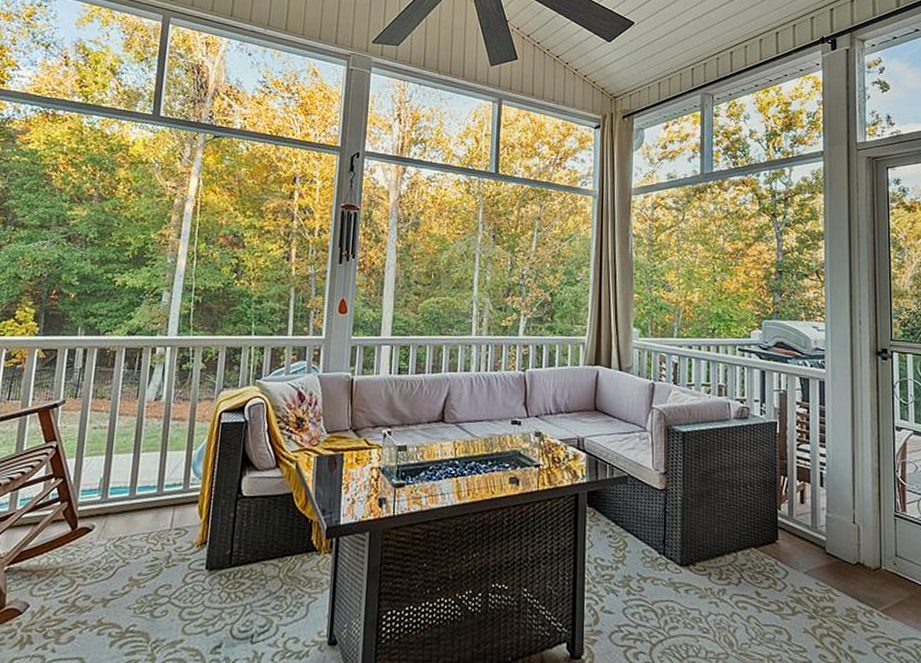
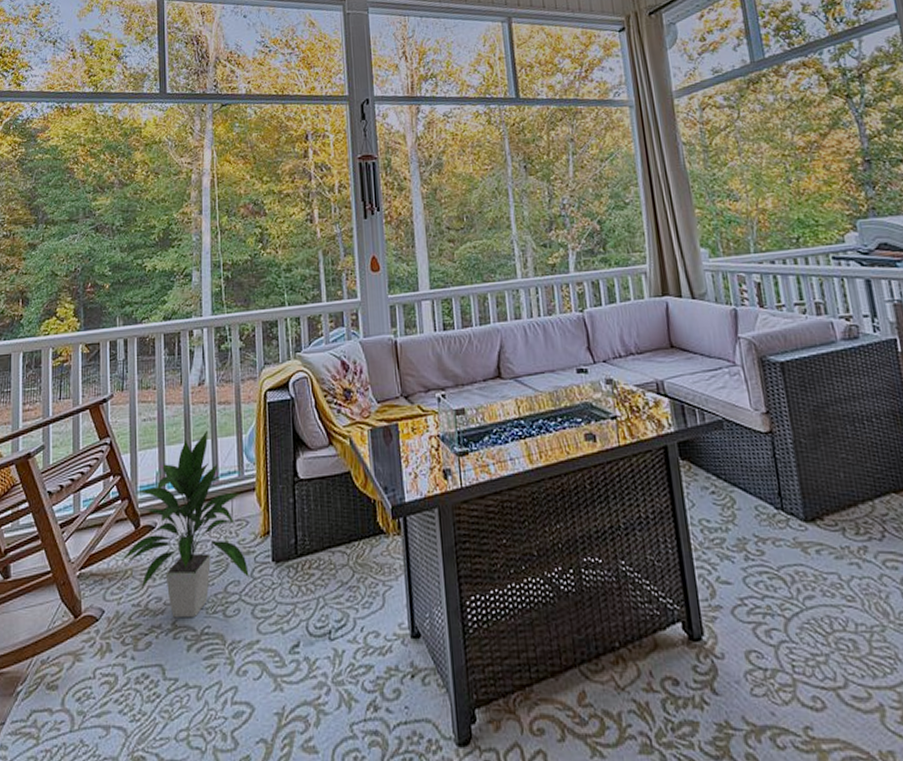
indoor plant: none [54,443,182,617] -> present [122,430,249,618]

